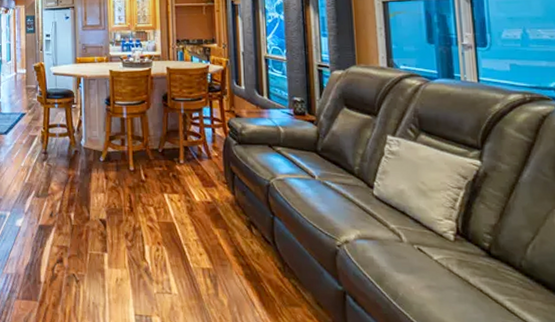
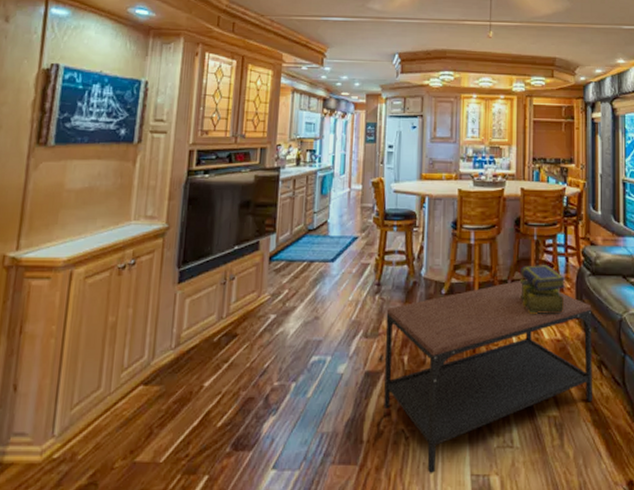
coffee table: none [53,149,245,312] -> present [384,280,593,474]
stack of books: none [169,135,214,179] -> present [519,265,566,314]

